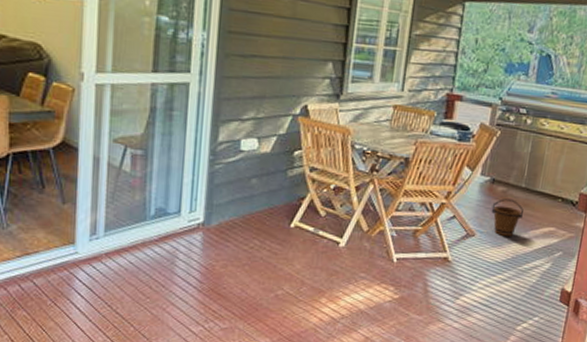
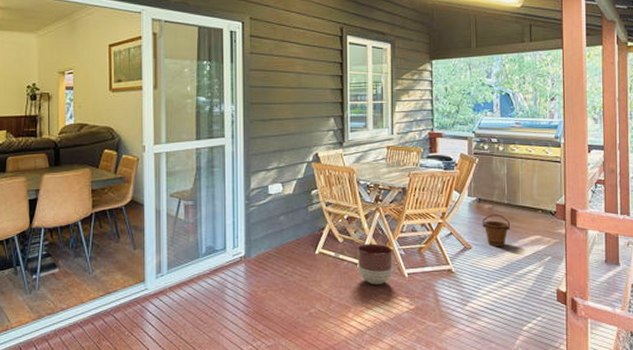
planter: none [339,220,383,269] -> present [357,243,393,285]

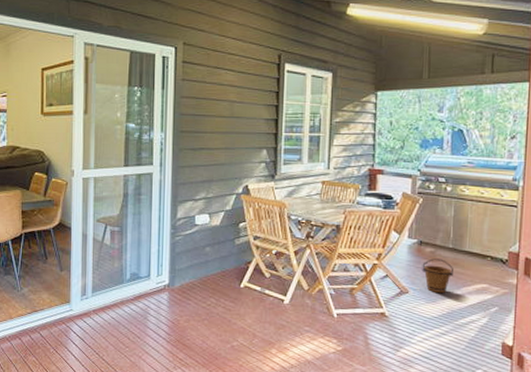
planter: present [357,243,393,285] -> none [284,280,322,324]

